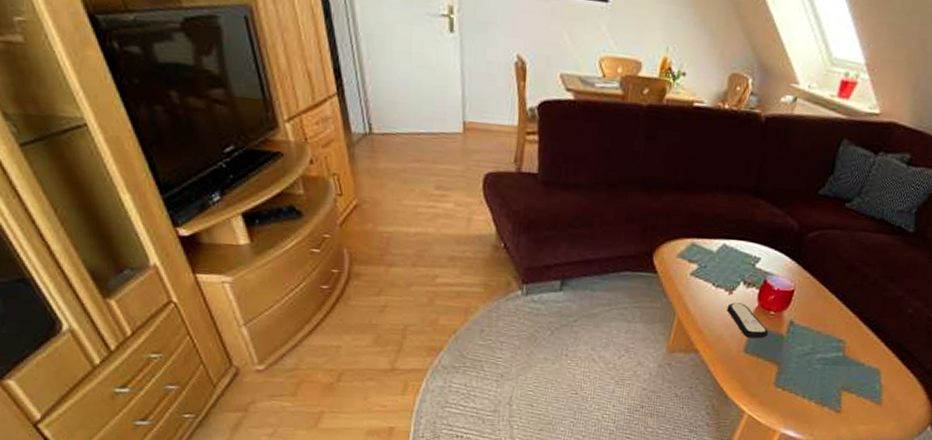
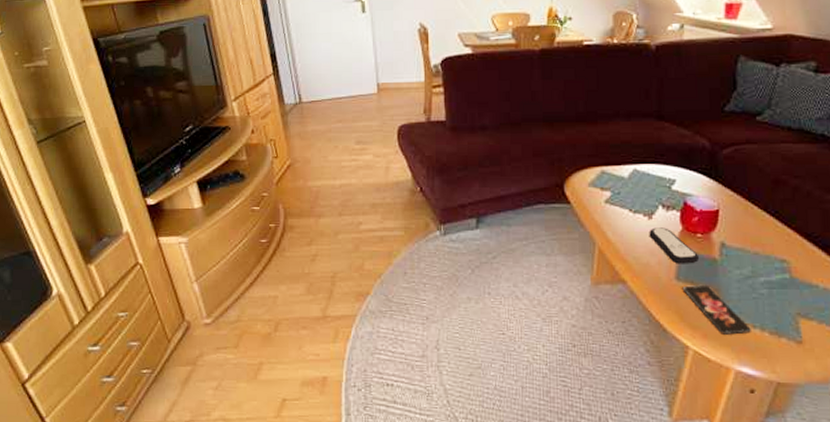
smartphone: none [748,357,801,403] -> present [682,284,751,335]

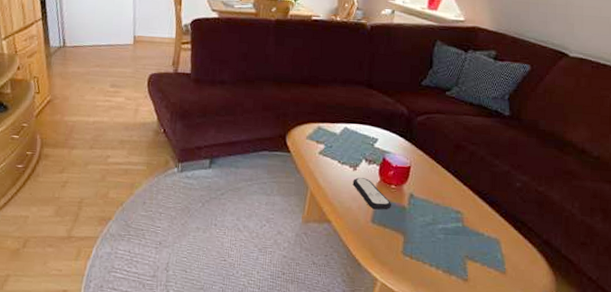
smartphone: present [682,284,751,335] -> none [376,227,428,271]

